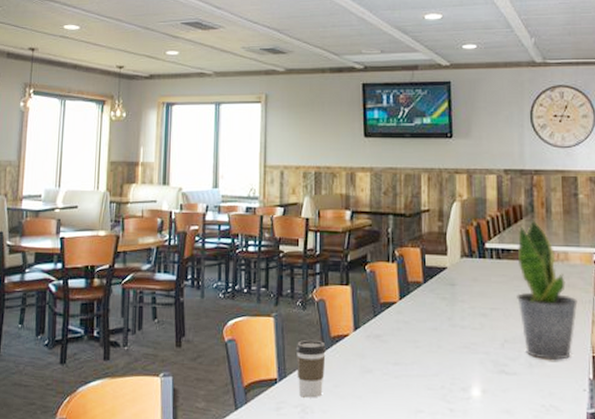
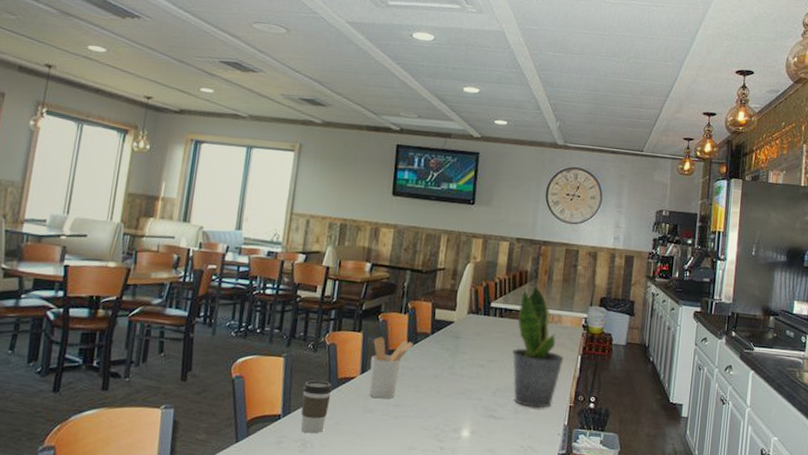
utensil holder: none [363,289,406,357] -> present [368,336,413,399]

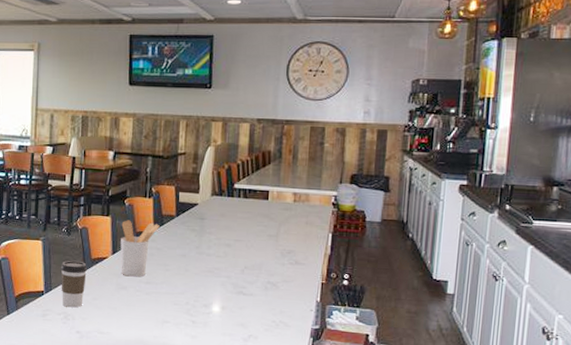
potted plant: present [512,285,564,409] -> none [259,165,313,286]

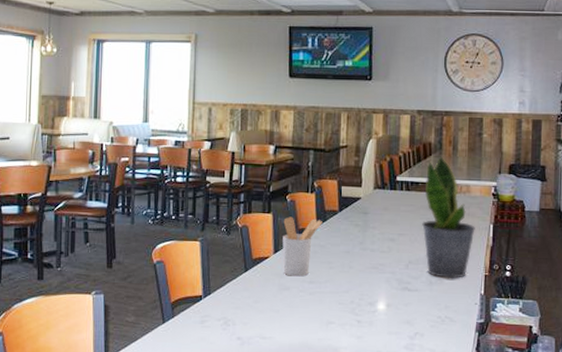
coffee cup: present [60,260,87,308] -> none [220,261,248,312]
potted plant: none [259,165,313,286] -> present [422,156,475,279]

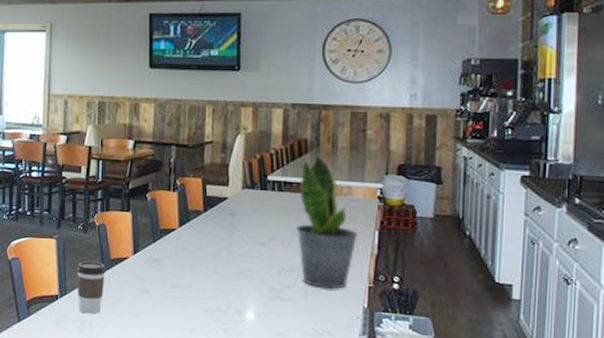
coffee cup: none [220,261,248,312] -> present [76,261,106,314]
utensil holder: present [282,216,322,277] -> none [142,216,185,280]

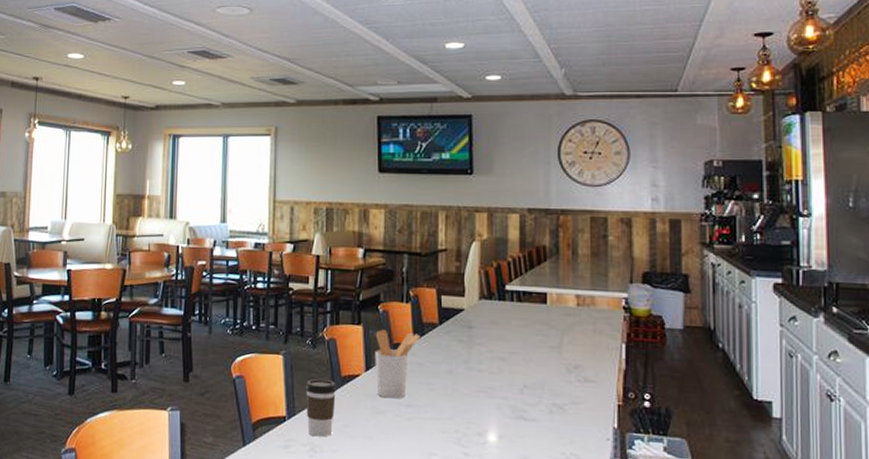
utensil holder: none [142,216,185,280] -> present [375,329,420,399]
potted plant: present [296,154,358,290] -> none [538,262,604,409]

